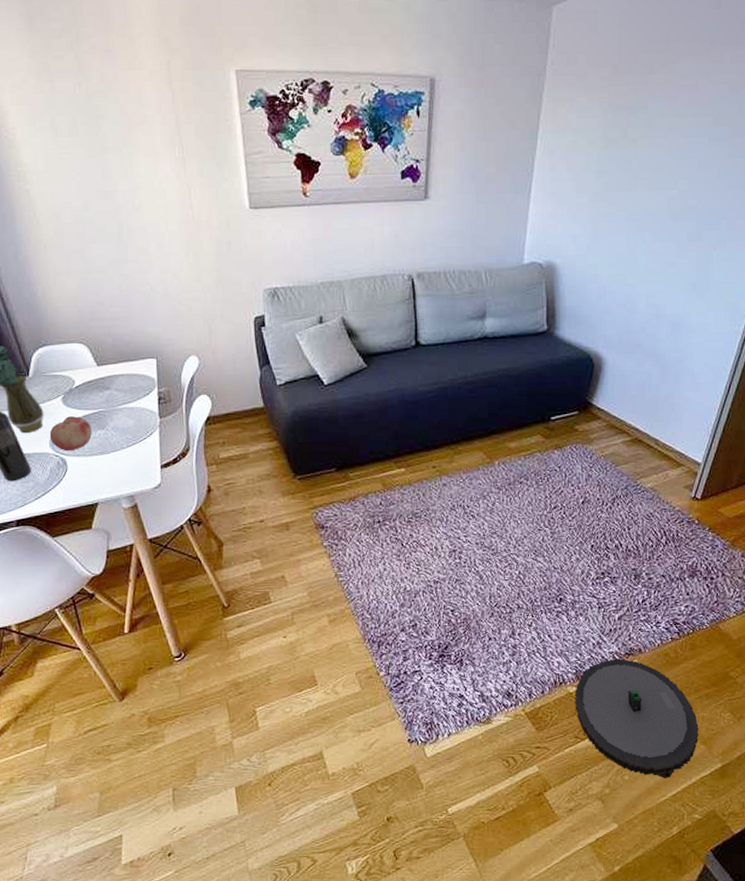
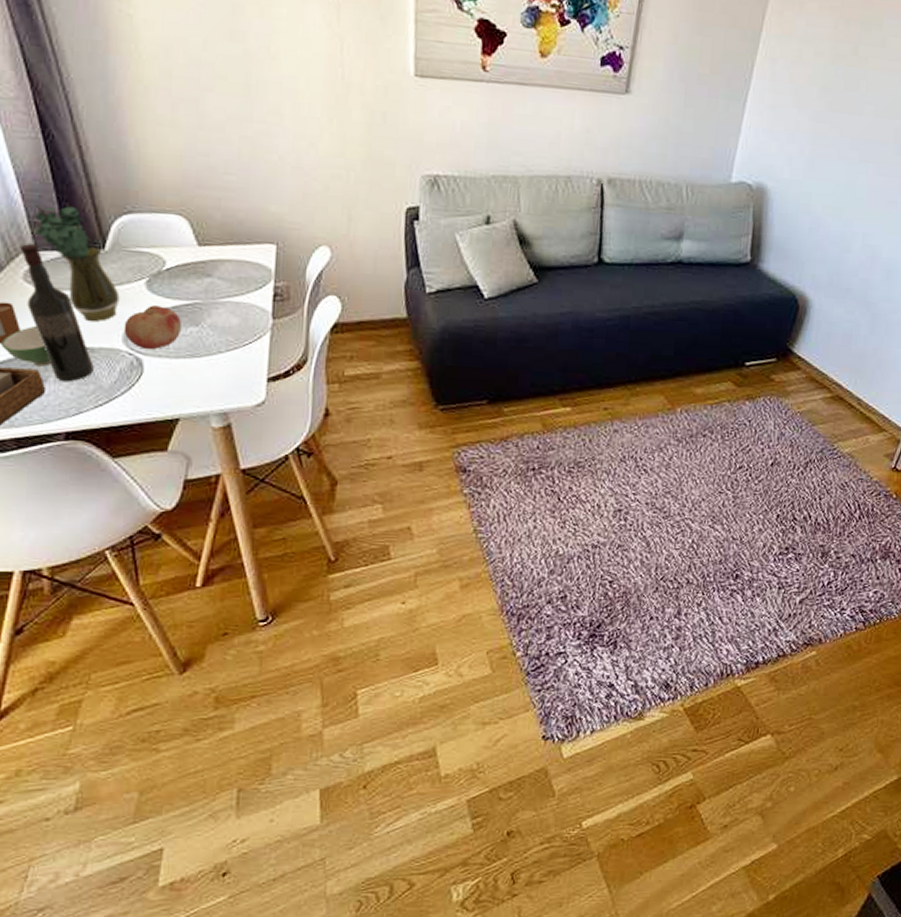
robot vacuum: present [575,658,699,778] -> none [741,649,877,791]

